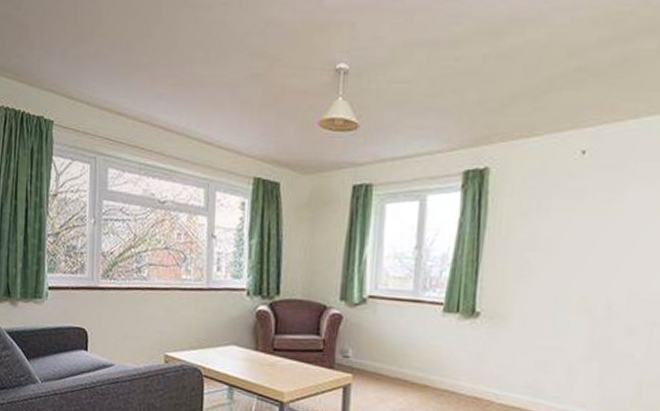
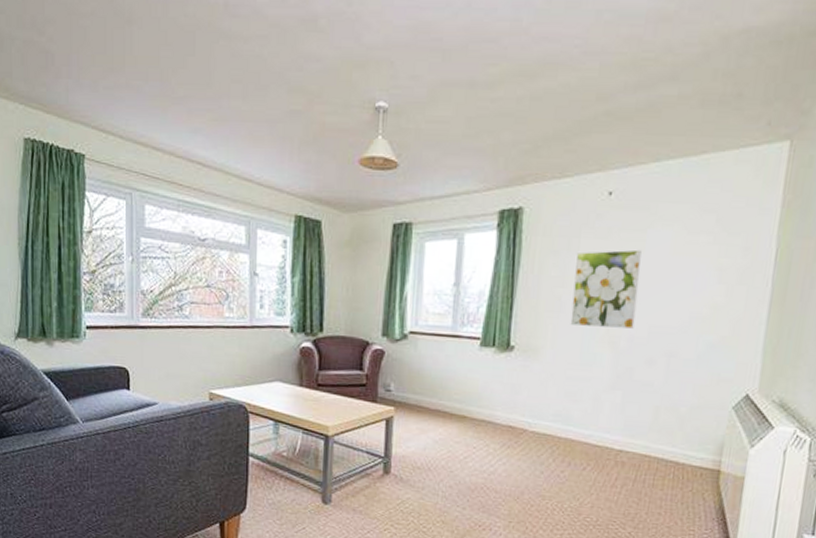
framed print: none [541,211,619,295] -> present [570,249,642,329]

